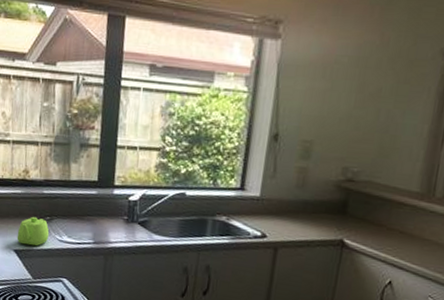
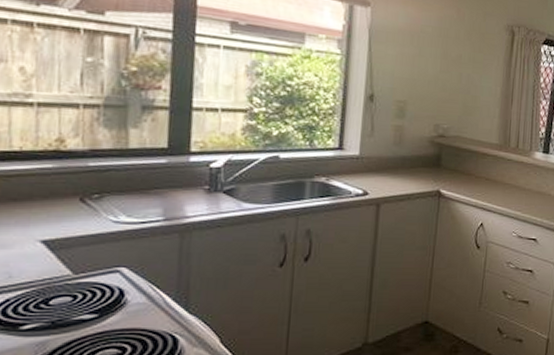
teapot: present [17,216,49,246] -> none [46,195,99,233]

